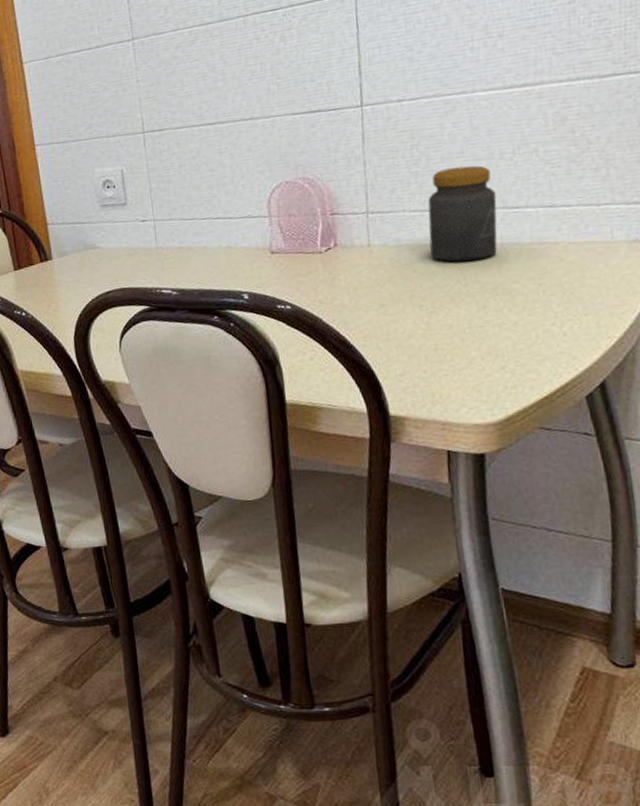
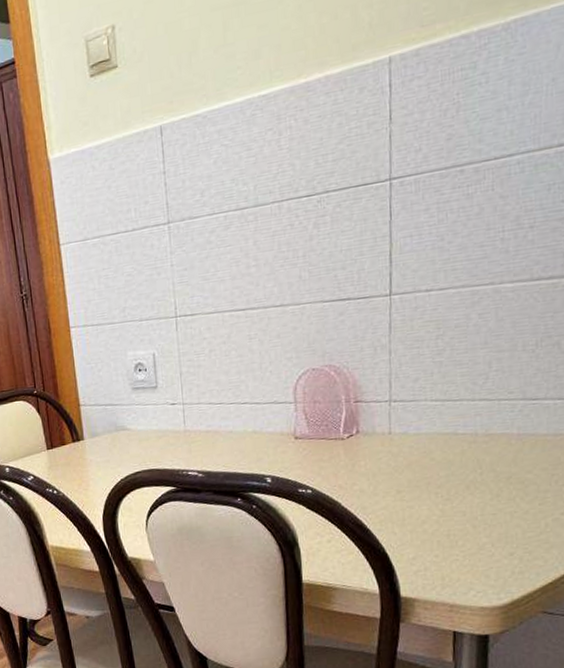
jar: present [427,165,498,263] -> none [448,357,517,452]

